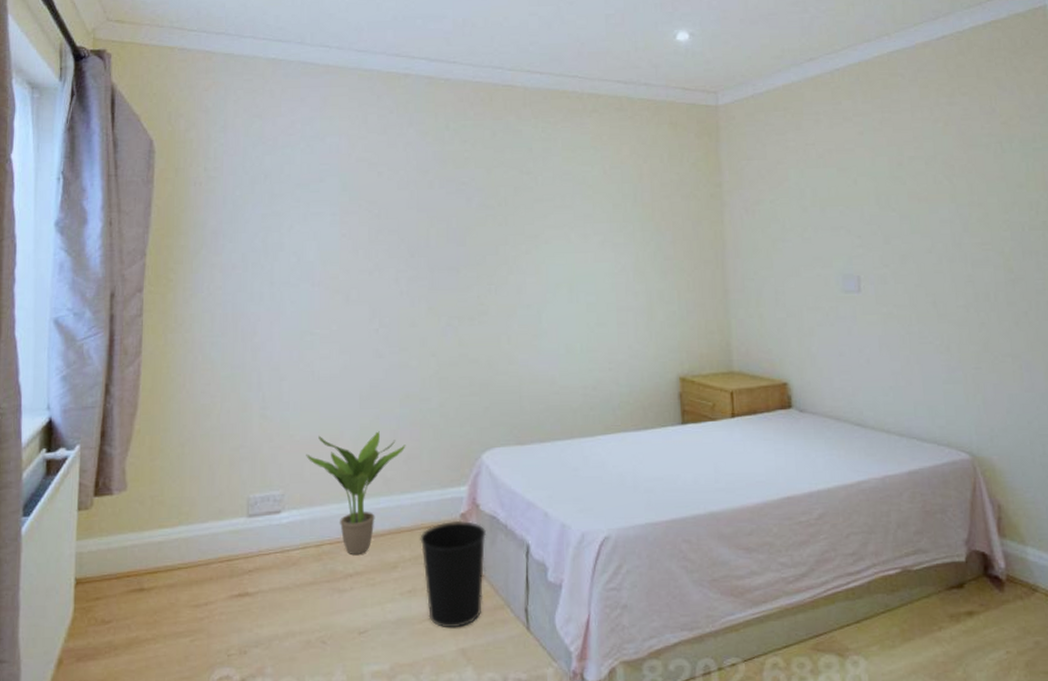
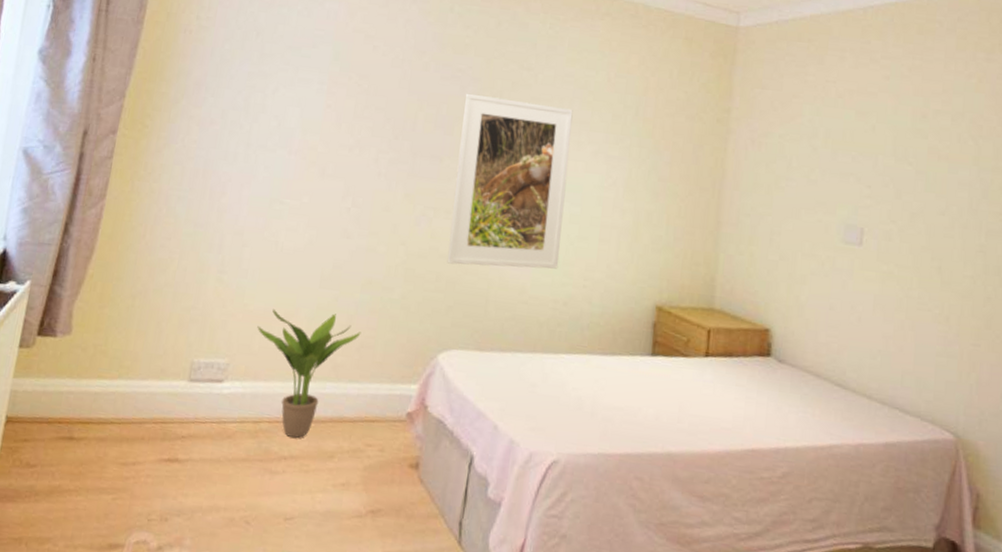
wastebasket: present [420,520,487,629] -> none [358,418,431,531]
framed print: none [472,203,583,367] -> present [447,93,573,269]

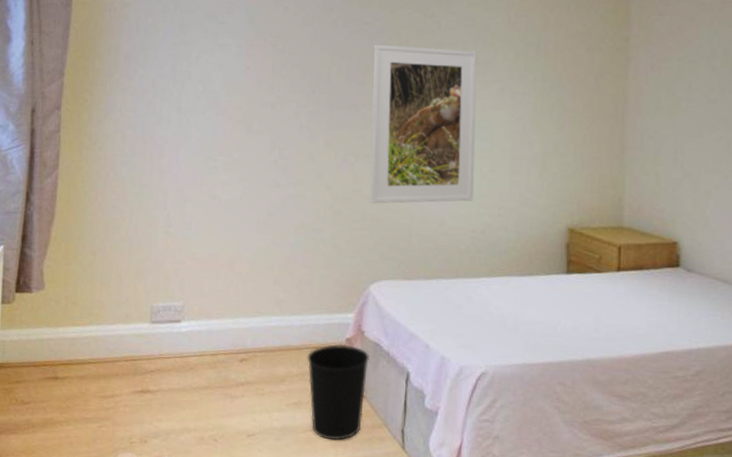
potted plant: present [257,308,361,438] -> none [205,255,299,366]
wastebasket: none [358,418,431,531] -> present [307,344,370,441]

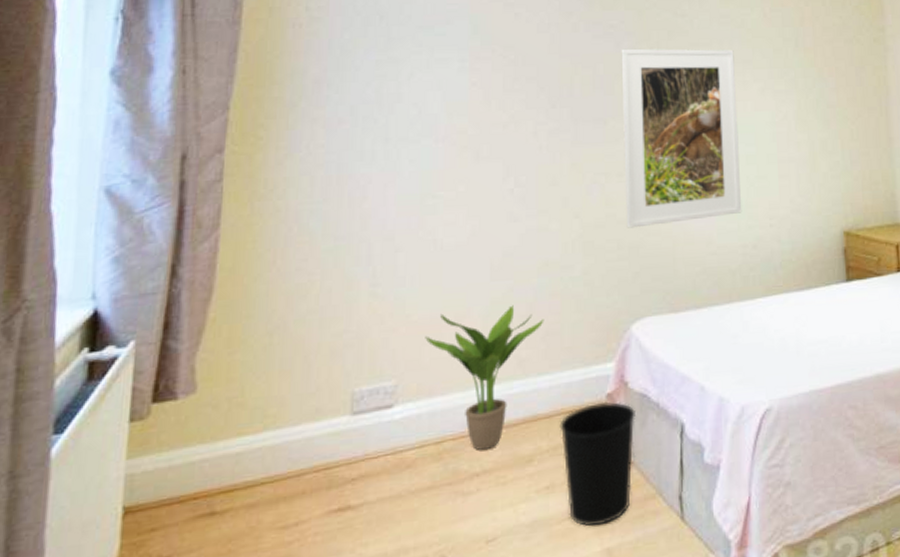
potted plant: none [205,255,299,366] -> present [425,305,544,450]

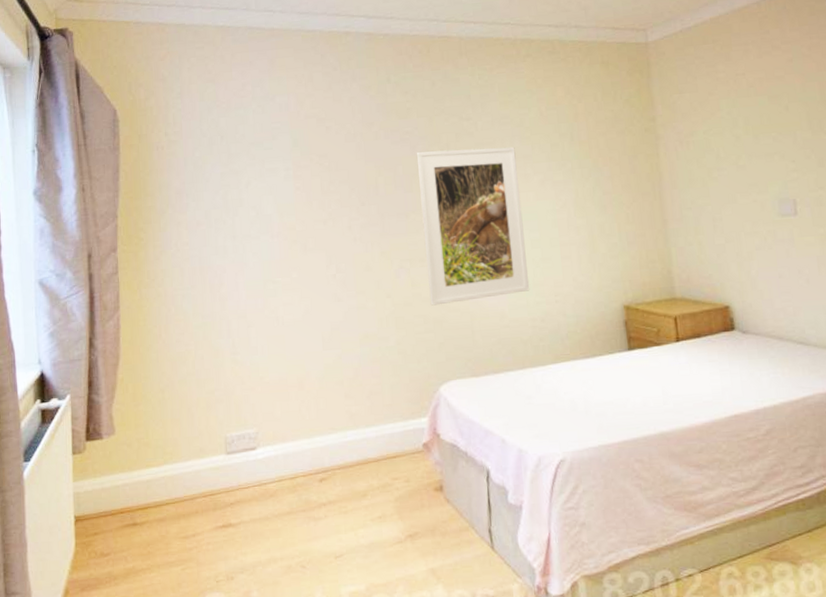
potted plant: present [425,305,544,450] -> none [276,370,368,485]
wastebasket: present [559,401,637,527] -> none [386,449,449,550]

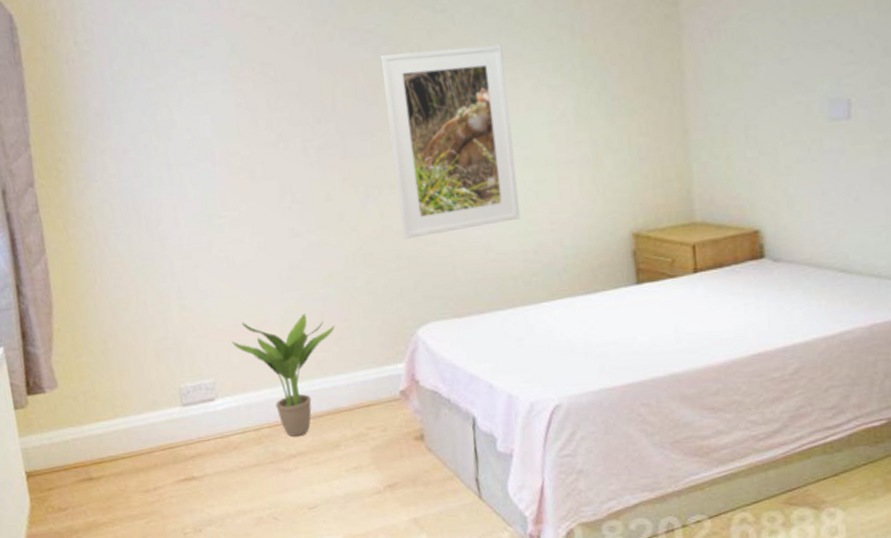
potted plant: none [276,370,368,485] -> present [232,313,335,436]

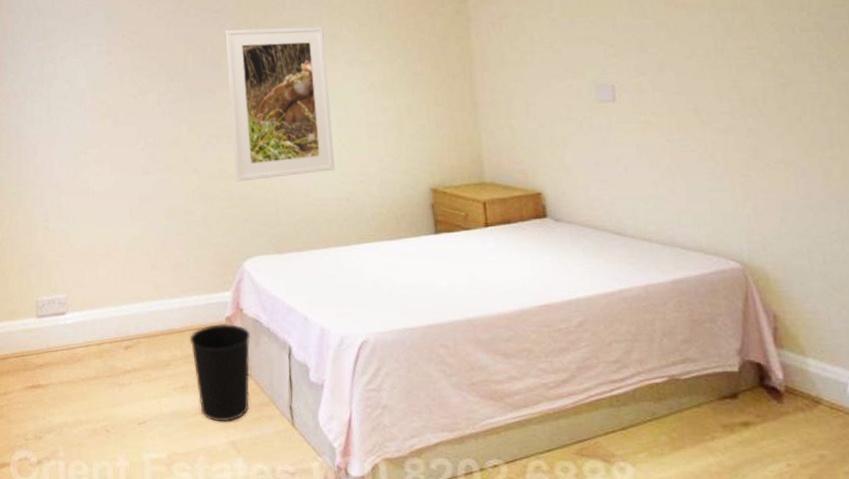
potted plant: present [232,313,335,436] -> none [85,241,174,353]
wastebasket: none [360,397,432,500] -> present [189,323,251,422]

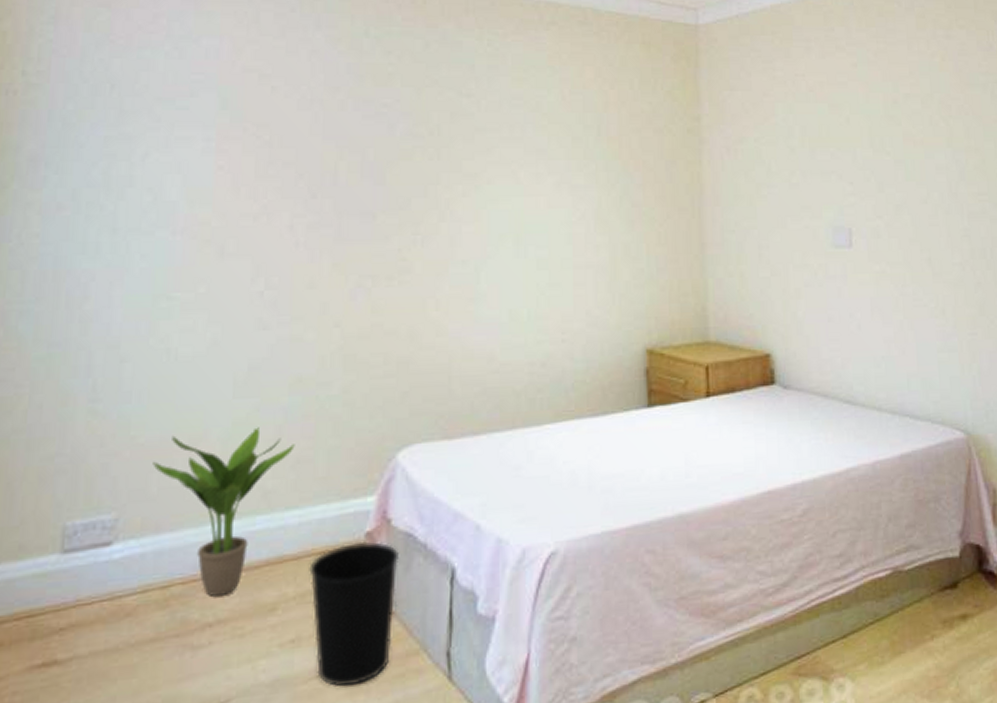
potted plant: none [85,241,174,353] -> present [152,427,295,596]
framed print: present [225,26,336,182] -> none [394,131,530,341]

